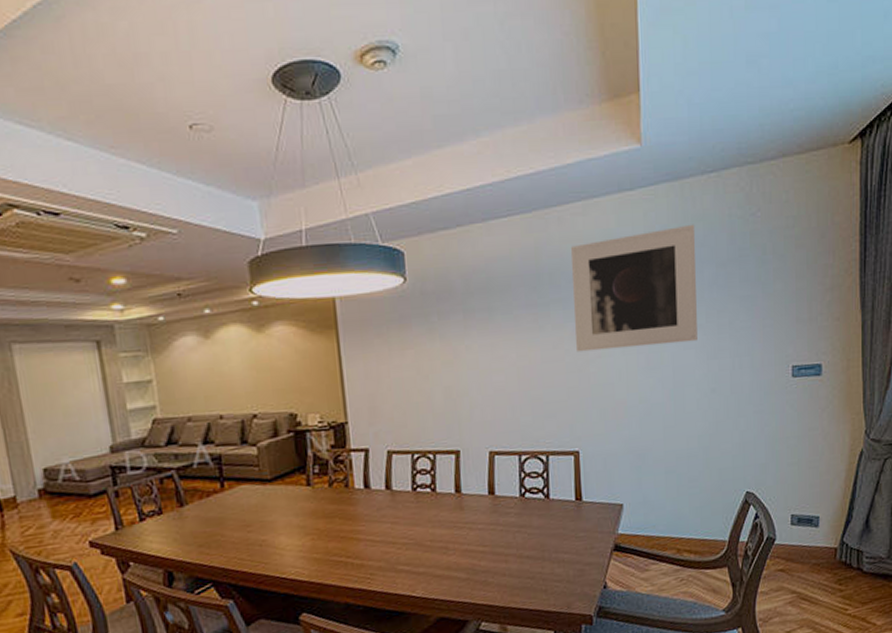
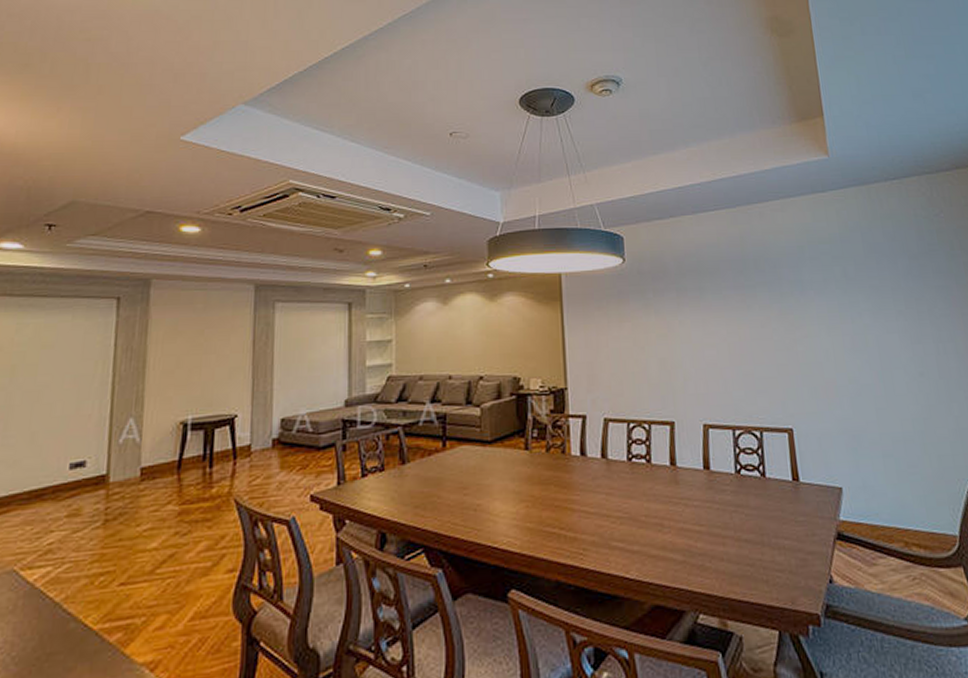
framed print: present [570,224,697,353] -> none [772,222,900,332]

